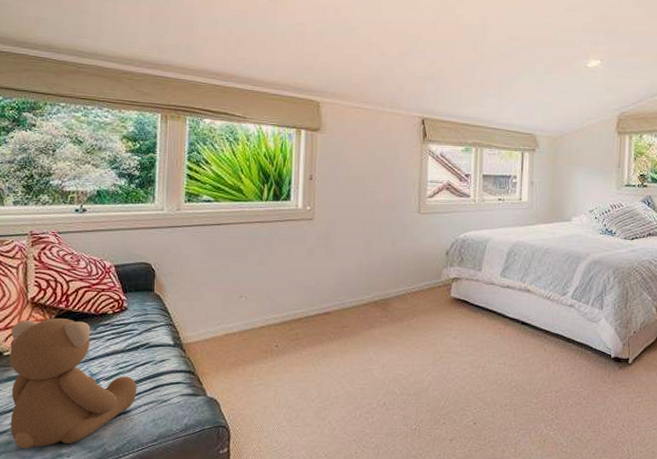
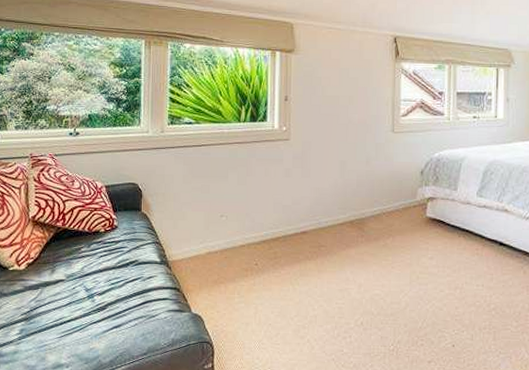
teddy bear: present [9,318,137,449] -> none [14,236,128,359]

